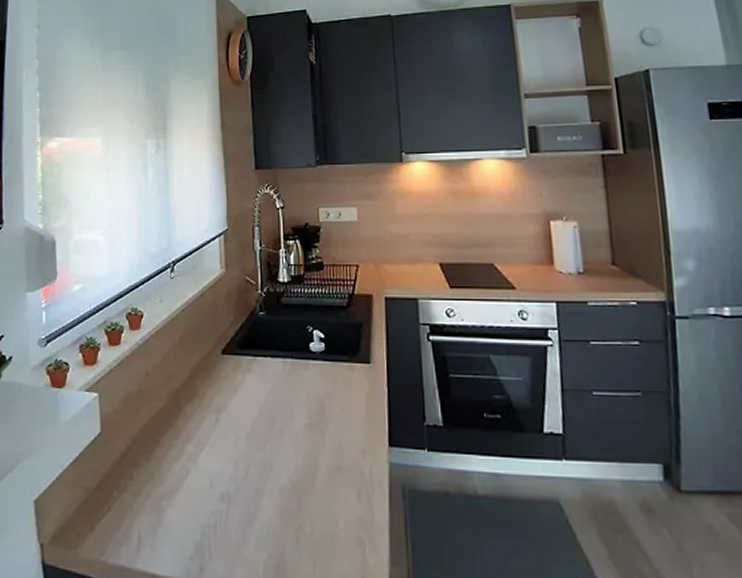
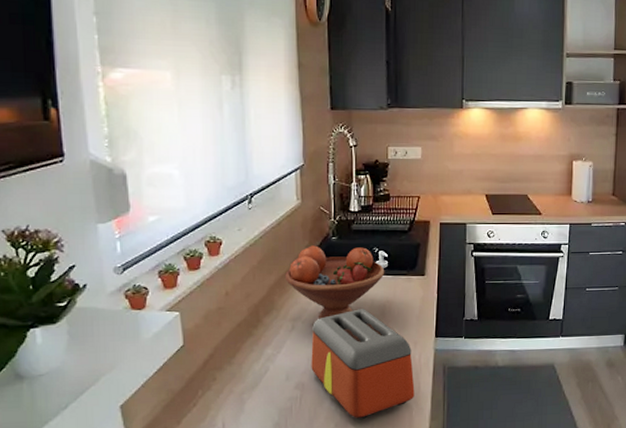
fruit bowl: none [207,321,322,412] -> present [284,245,385,319]
toaster: none [238,402,367,551] -> present [311,309,415,419]

